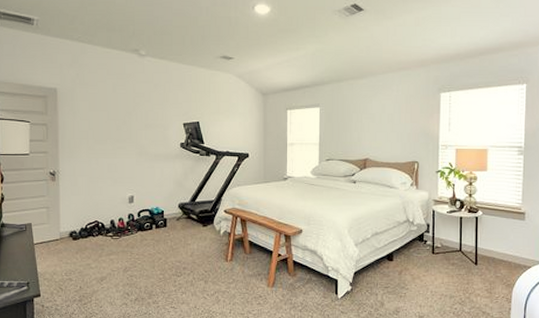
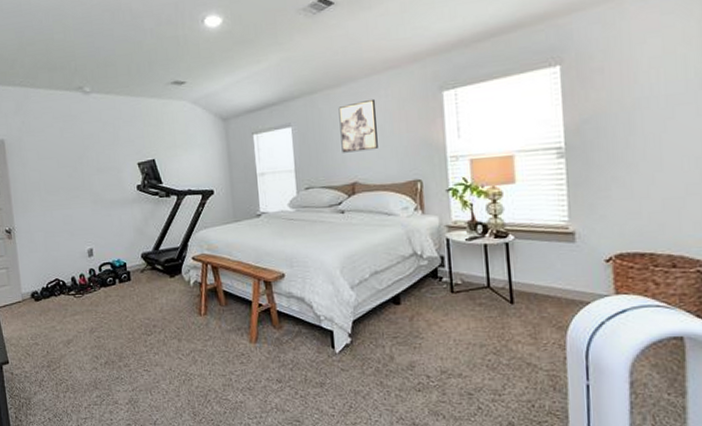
wall art: none [359,92,389,134] -> present [338,98,378,153]

